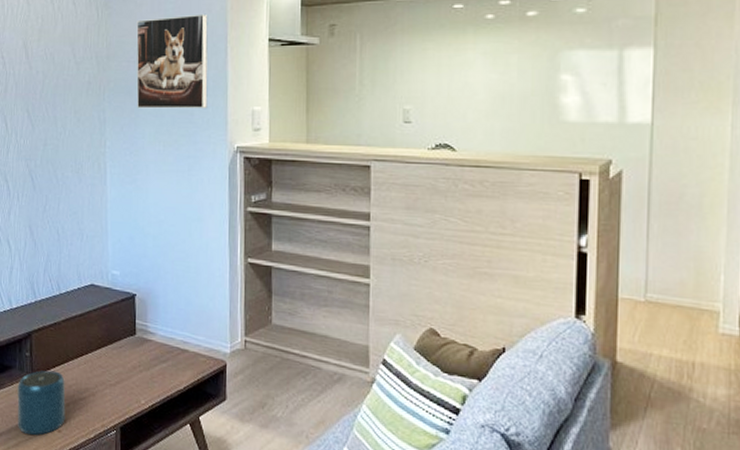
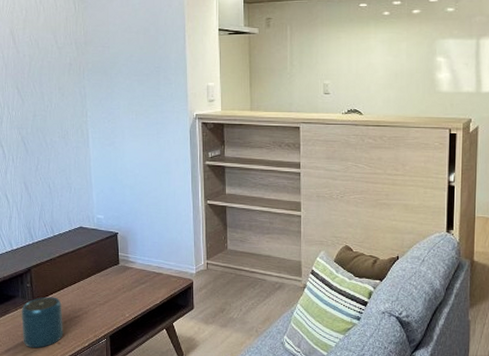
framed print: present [136,14,208,109] -> none [109,8,171,85]

